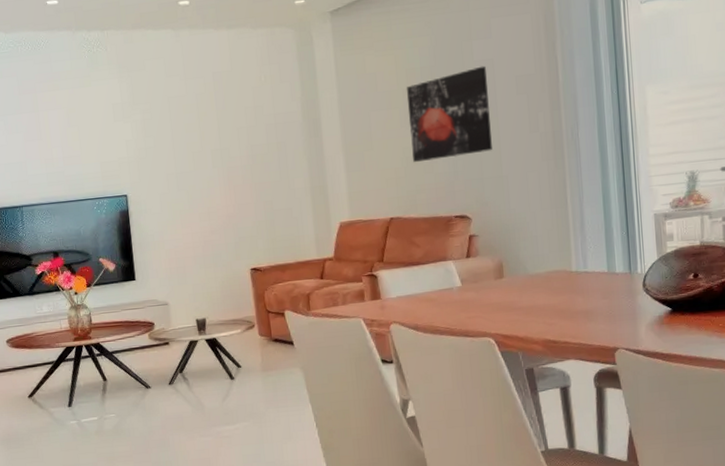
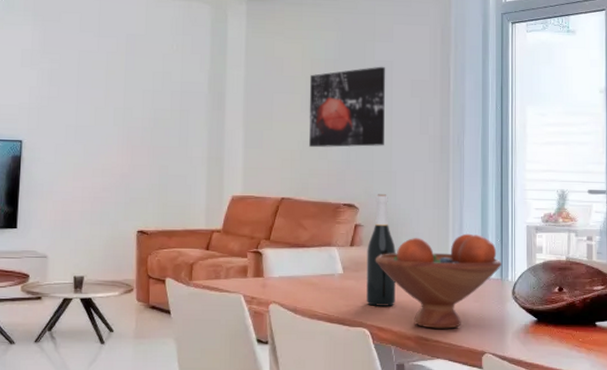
wine bottle: none [484,200,519,315] -> present [366,194,396,306]
fruit bowl: none [493,230,629,331] -> present [375,233,502,329]

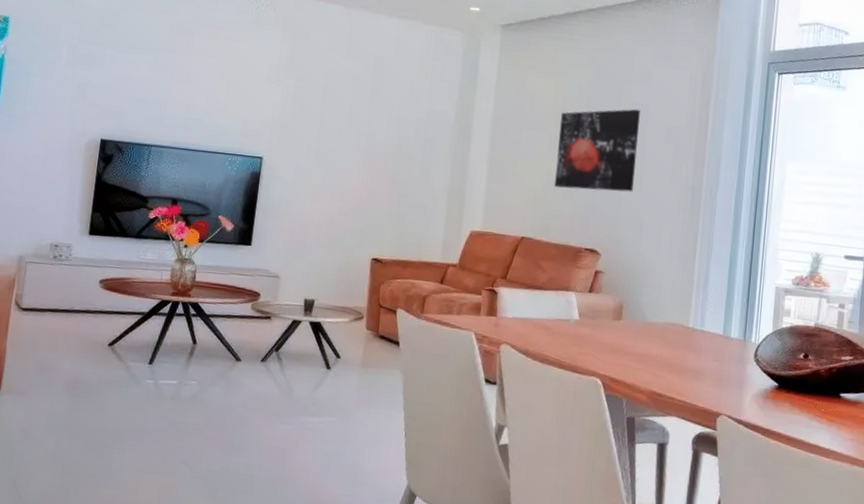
wine bottle: present [366,194,396,306] -> none [601,241,636,358]
fruit bowl: present [375,233,502,329] -> none [613,289,746,387]

